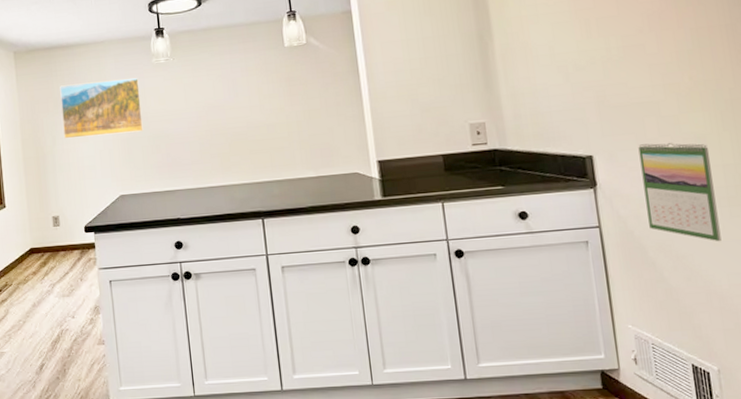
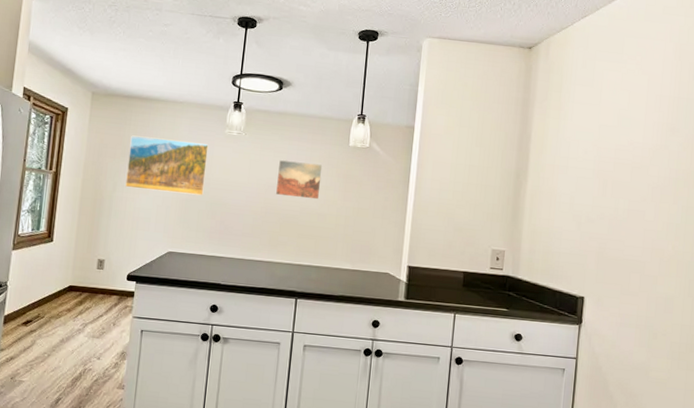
wall art: none [214,73,264,114] -> present [276,160,323,200]
calendar: present [638,142,722,242] -> none [615,295,674,388]

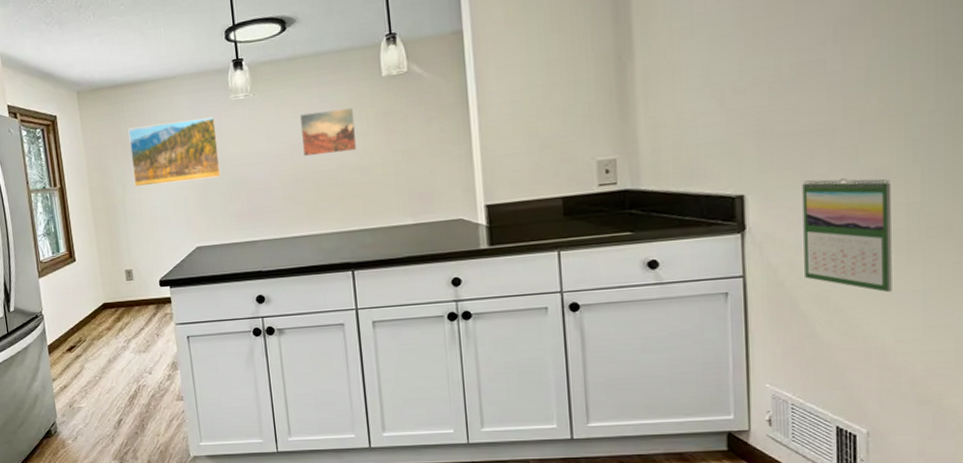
calendar: none [615,295,674,388] -> present [802,177,892,293]

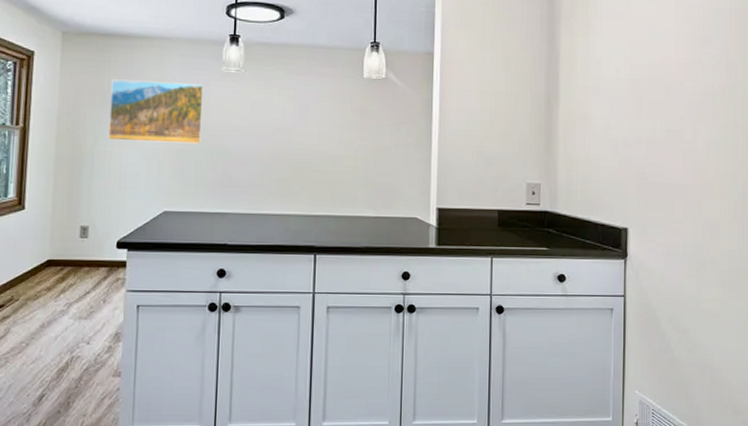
wall art: present [300,108,356,156] -> none [285,98,335,141]
calendar: present [802,177,892,293] -> none [665,223,721,320]

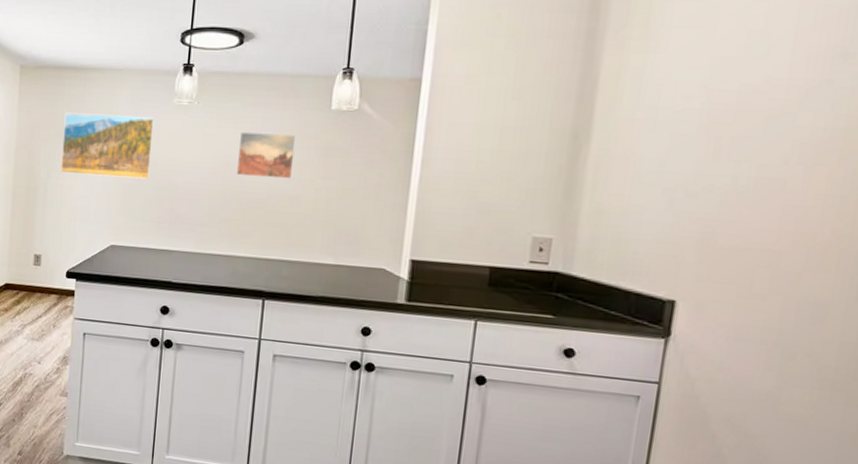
wall art: none [285,98,335,141] -> present [237,132,296,179]

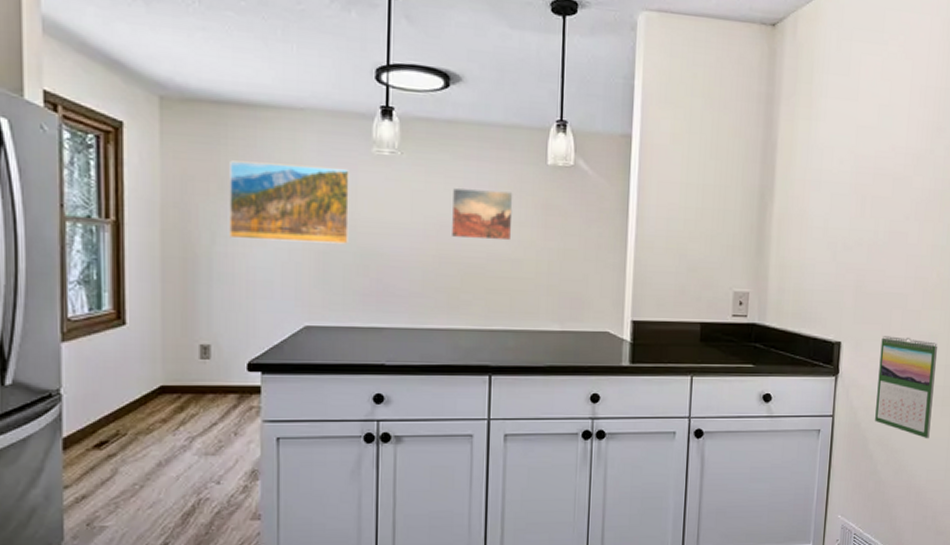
calendar: none [721,298,829,429] -> present [875,336,938,439]

